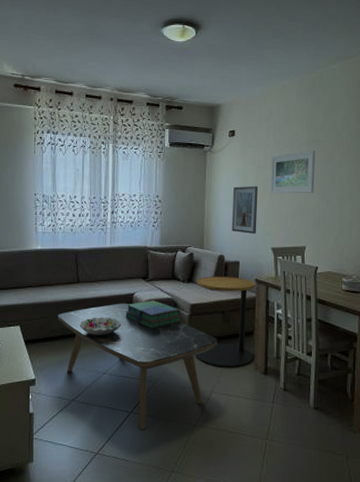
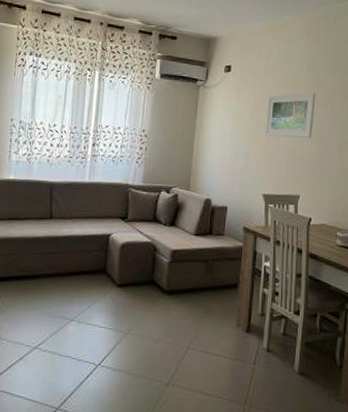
coffee table: present [58,303,218,430] -> none [25,243,199,386]
decorative bowl: present [79,317,122,335] -> none [49,257,95,278]
stack of books: present [125,300,182,329] -> none [99,243,161,274]
side table: present [195,276,255,367] -> none [173,221,243,322]
picture frame: present [232,186,258,235] -> none [221,125,252,179]

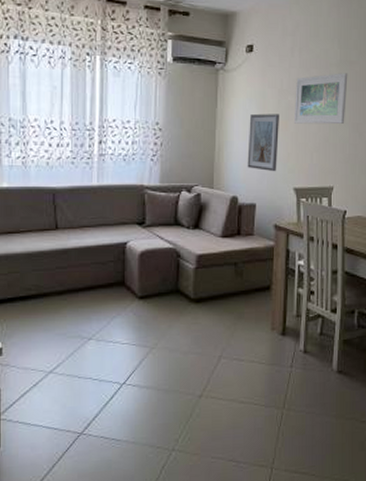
picture frame: none [221,125,252,179] -> present [247,113,279,172]

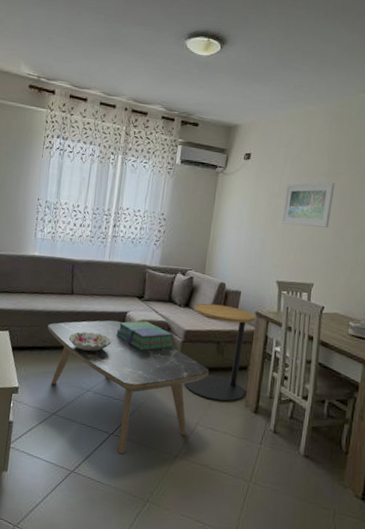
coffee table: none [30,254,229,404] -> present [47,320,210,454]
decorative bowl: none [58,270,112,293] -> present [68,331,112,352]
stack of books: none [116,250,186,285] -> present [116,321,174,351]
side table: none [202,221,274,328] -> present [184,303,256,402]
picture frame: present [247,113,279,172] -> none [236,212,269,265]

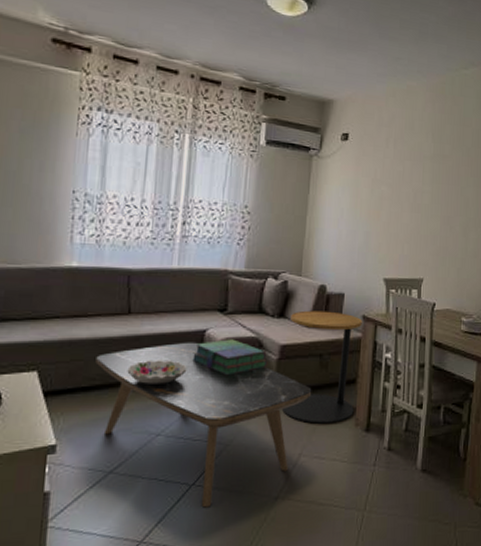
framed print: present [281,182,335,228] -> none [386,166,441,216]

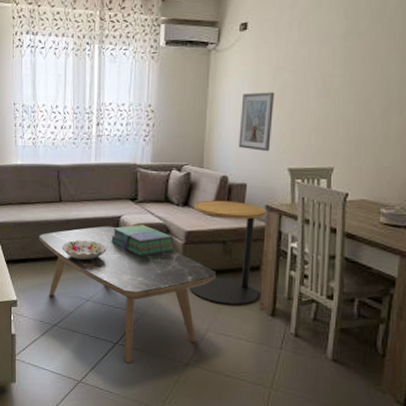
picture frame: none [337,201,372,262] -> present [238,92,274,152]

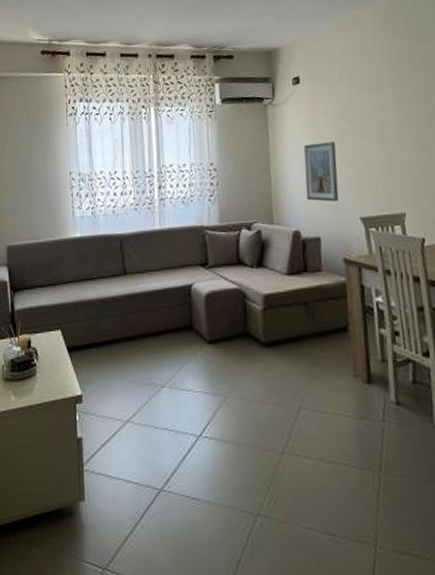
coffee table: present [39,226,217,364] -> none [104,297,303,460]
decorative bowl: present [62,239,107,260] -> none [130,315,180,339]
stack of books: present [111,224,175,256] -> none [183,292,254,328]
side table: present [190,200,266,305] -> none [269,256,350,375]

